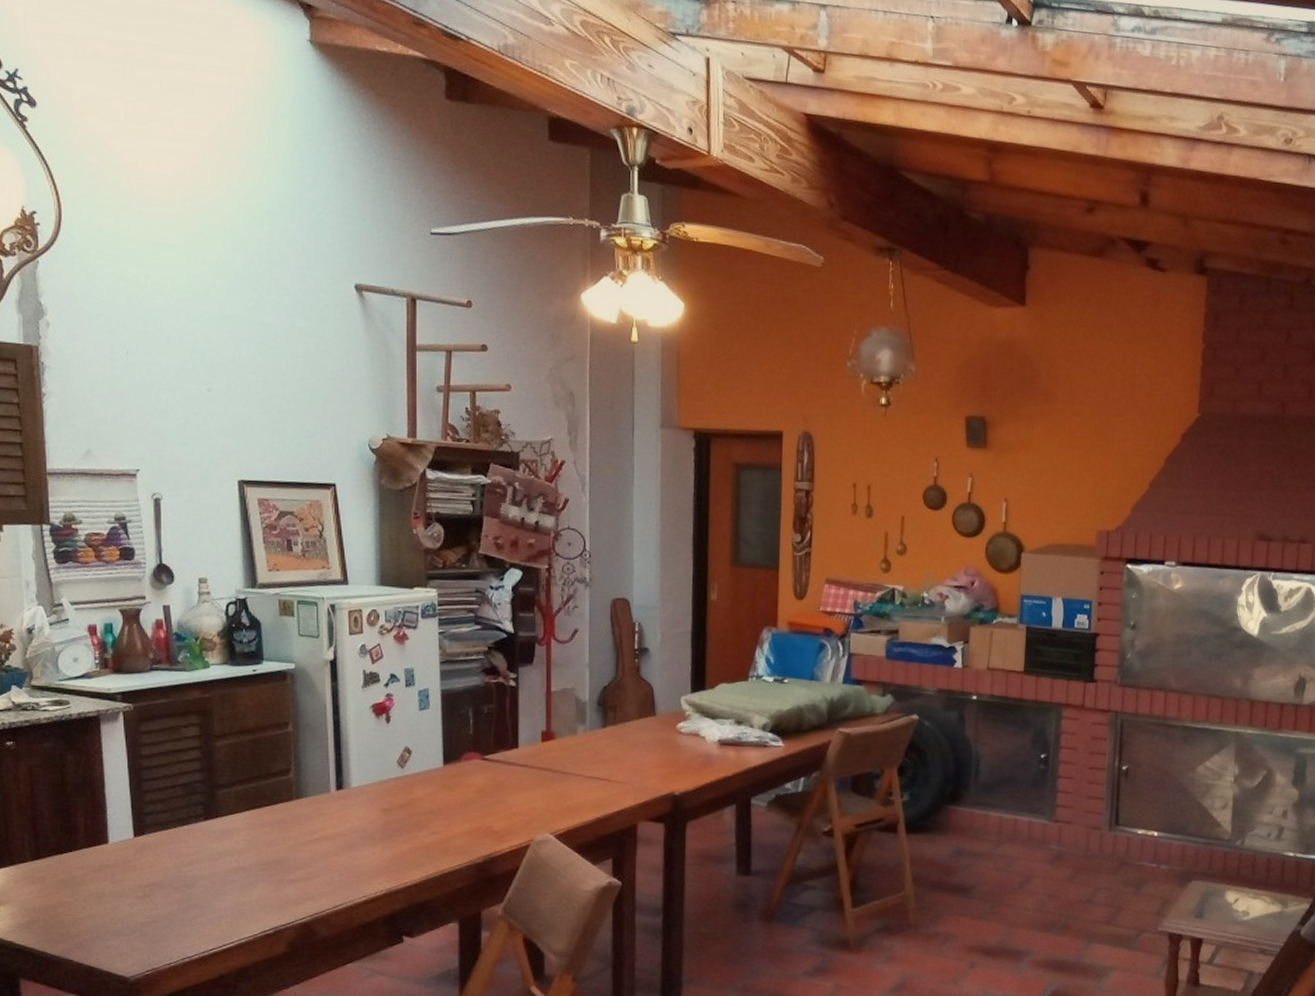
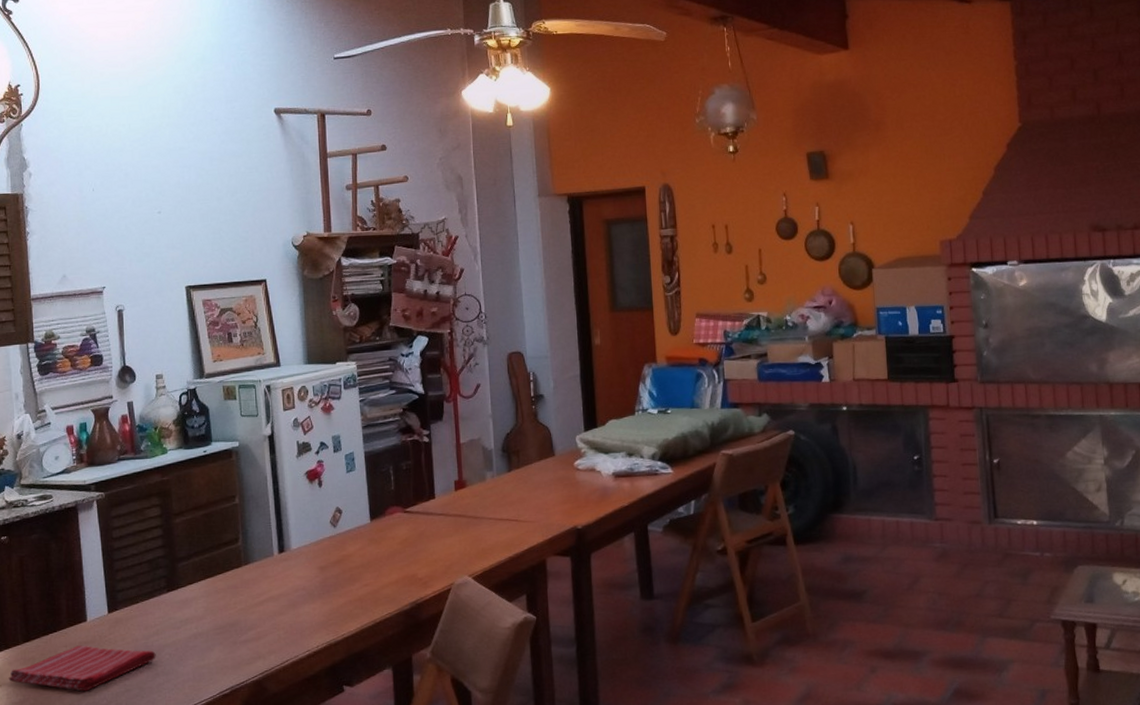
dish towel: none [13,868,189,918] -> present [8,645,156,692]

